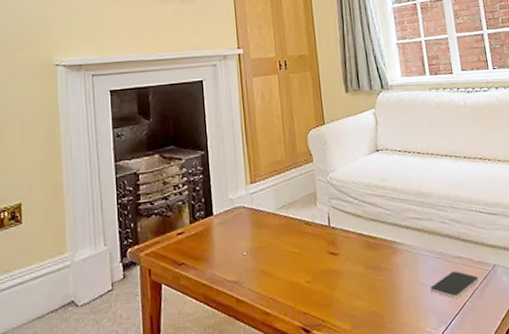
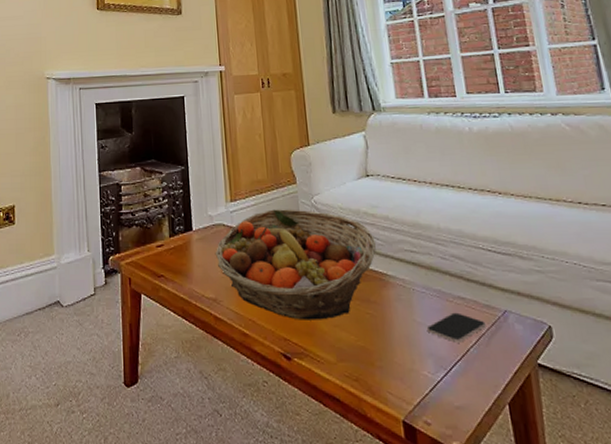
fruit basket: none [236,186,386,294] -> present [215,209,376,320]

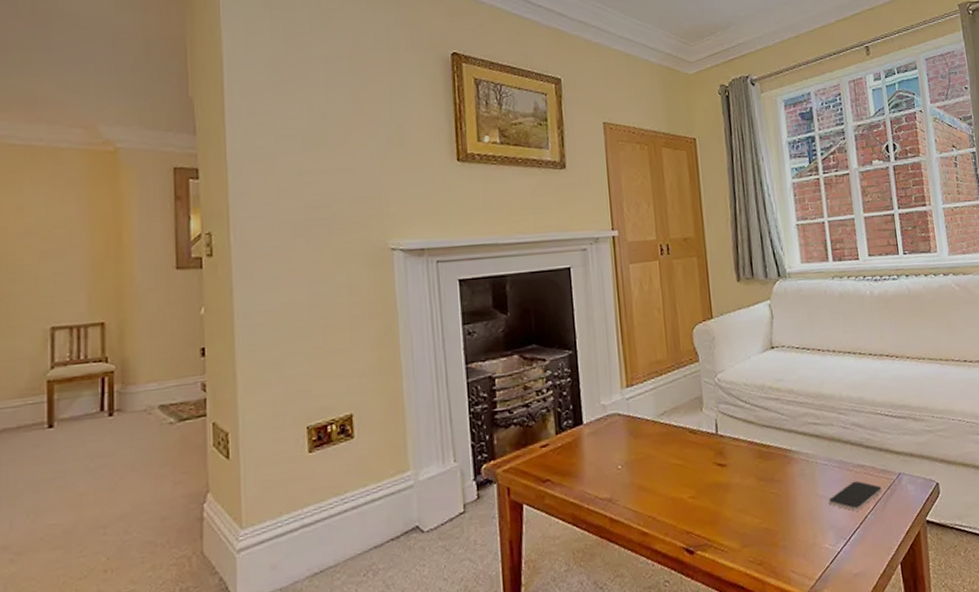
fruit basket: present [215,209,376,320] -> none [609,389,781,510]

